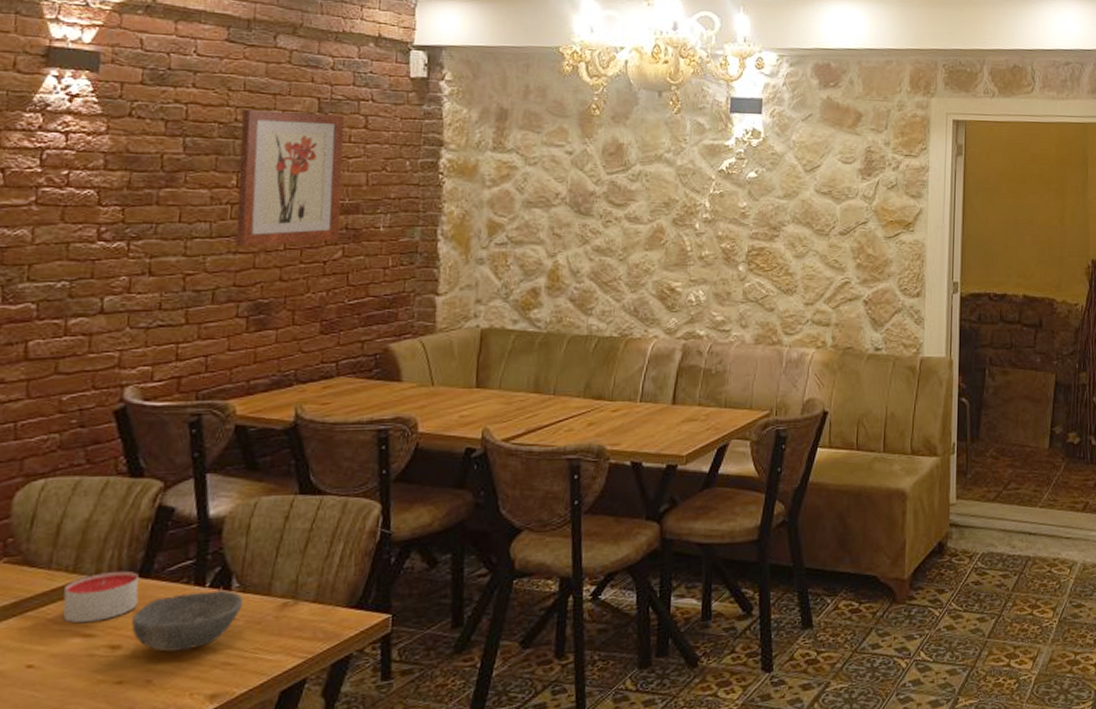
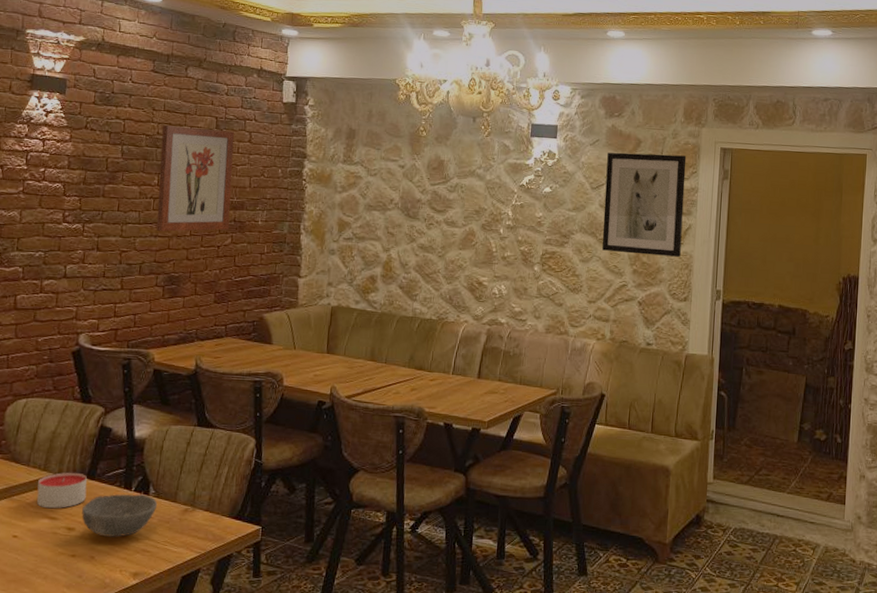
wall art: none [819,128,915,246] -> present [602,152,687,257]

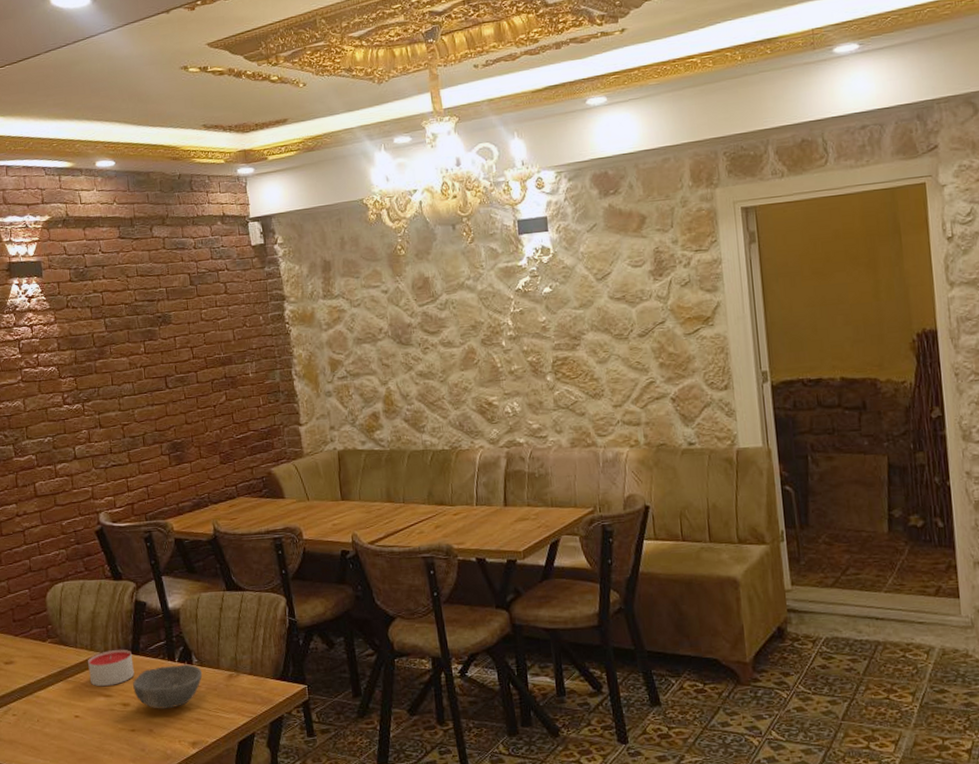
wall art: present [156,125,235,232] -> none [139,285,221,399]
wall art: present [602,152,687,257] -> none [609,224,713,347]

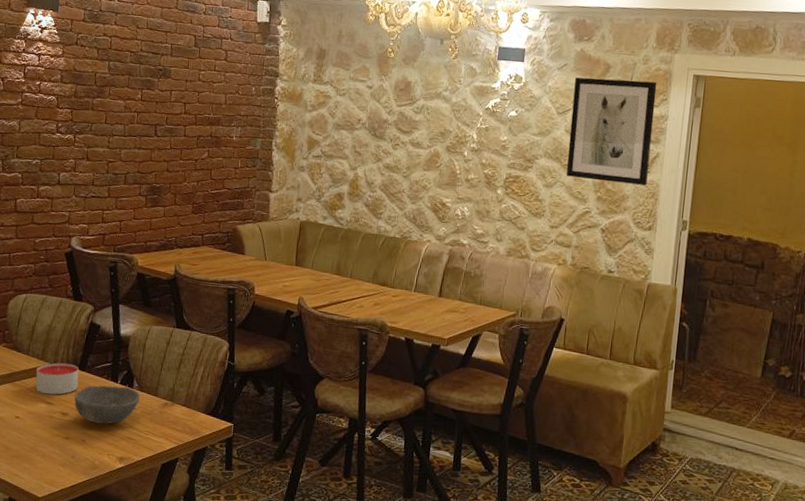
wall art: none [609,224,713,347] -> present [566,77,657,185]

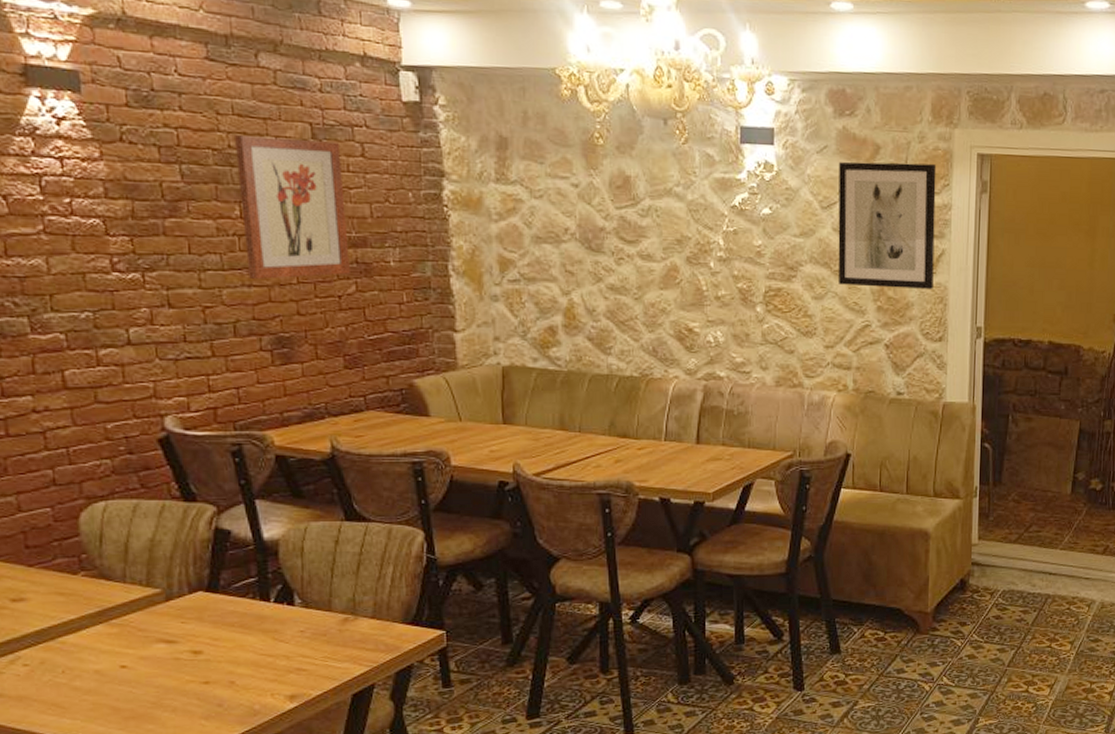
candle: present [35,362,79,395] -> none [142,585,211,631]
bowl: present [74,385,141,425] -> none [208,605,308,658]
wall art: none [140,43,212,145] -> present [235,135,350,279]

